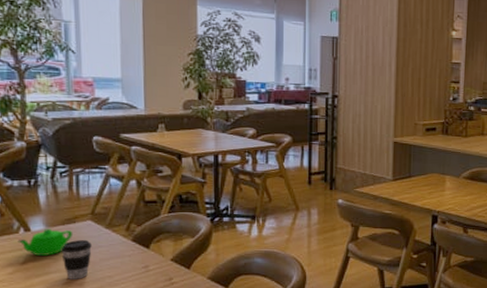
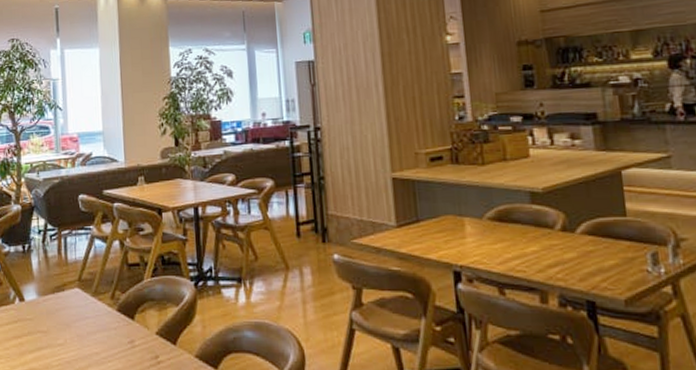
teapot: present [17,229,73,256] -> none [13,298,63,328]
coffee cup: present [61,240,92,279] -> none [51,310,80,356]

